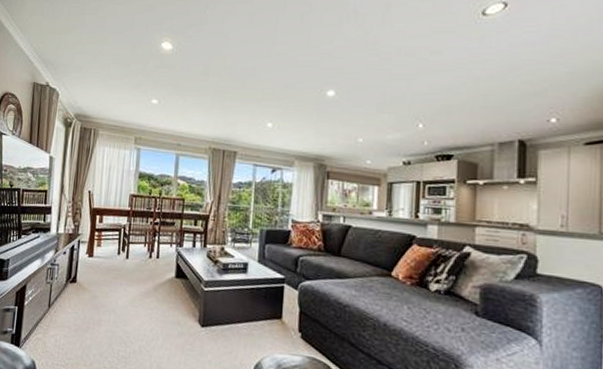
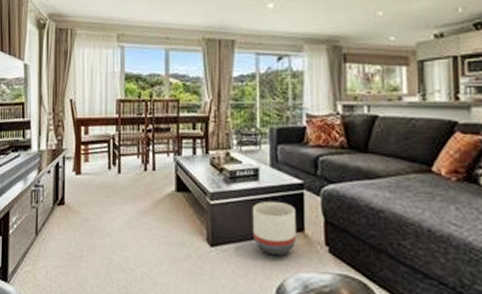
planter: none [238,291,276,339] -> present [252,200,297,256]

